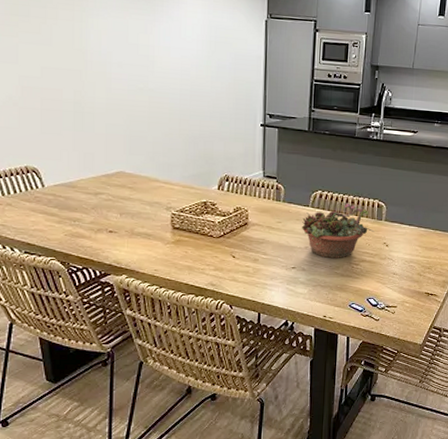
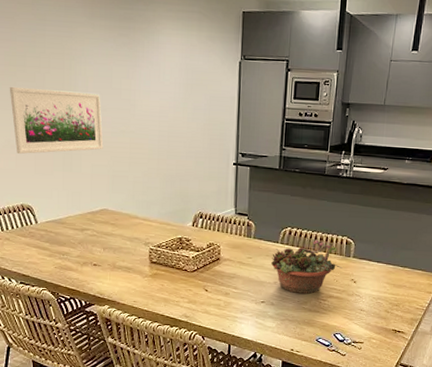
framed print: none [10,37,119,112] -> present [9,86,104,154]

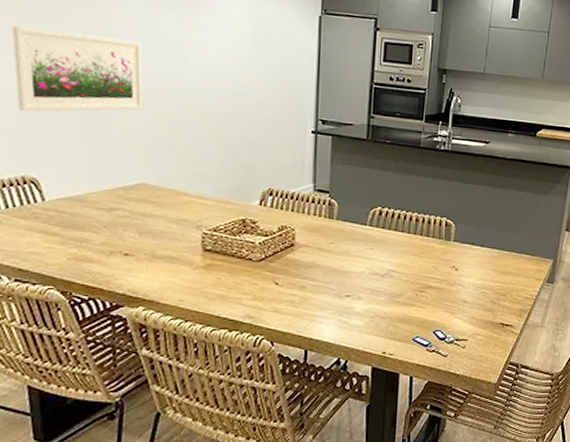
succulent planter: present [270,240,343,294] -> none [357,222,442,284]

